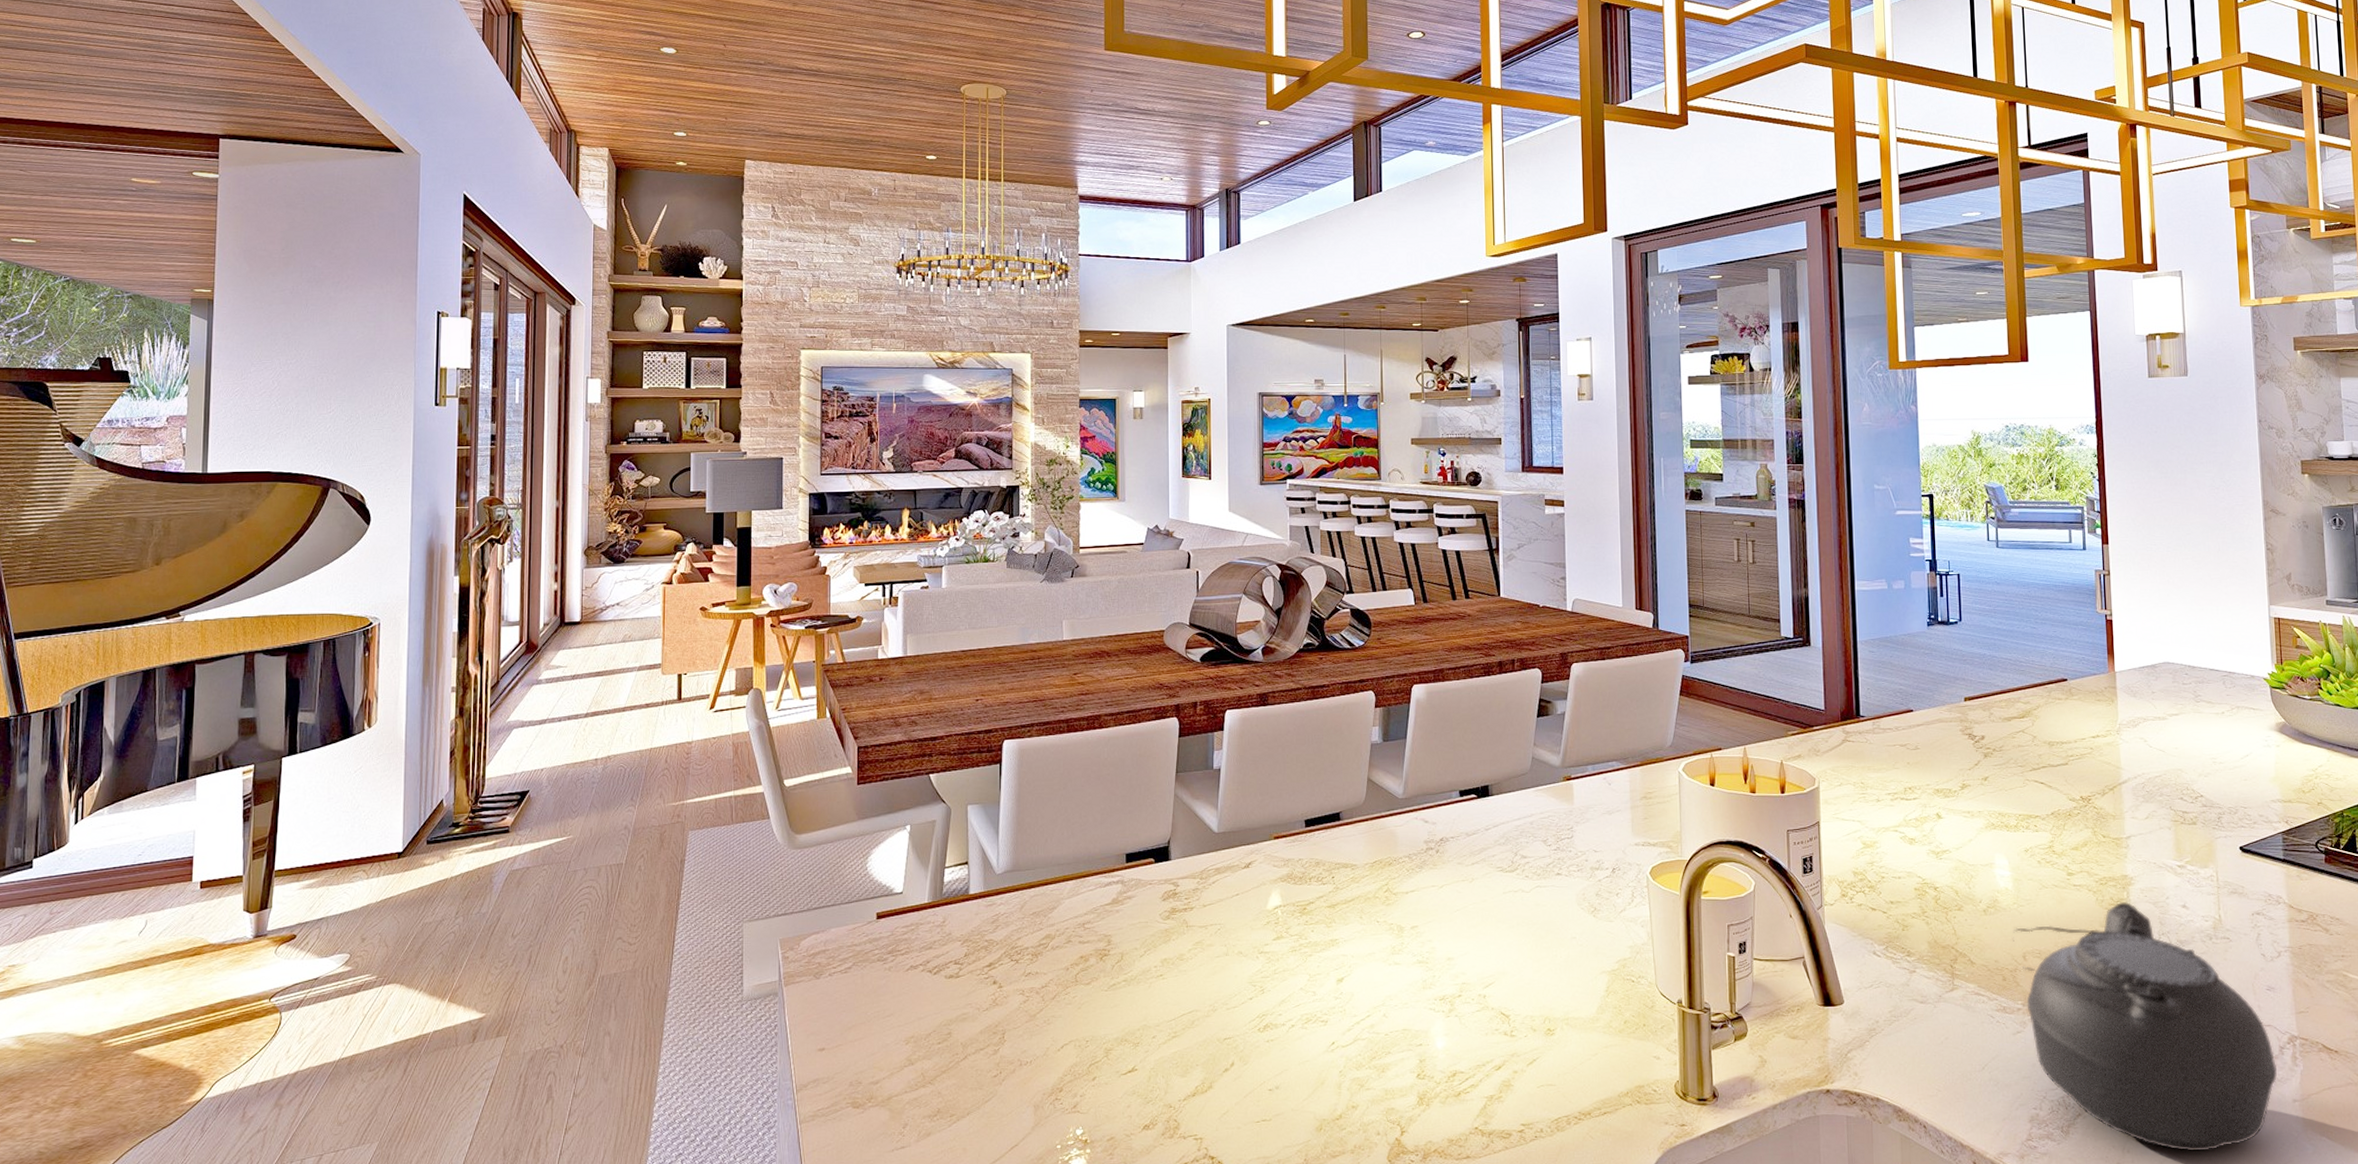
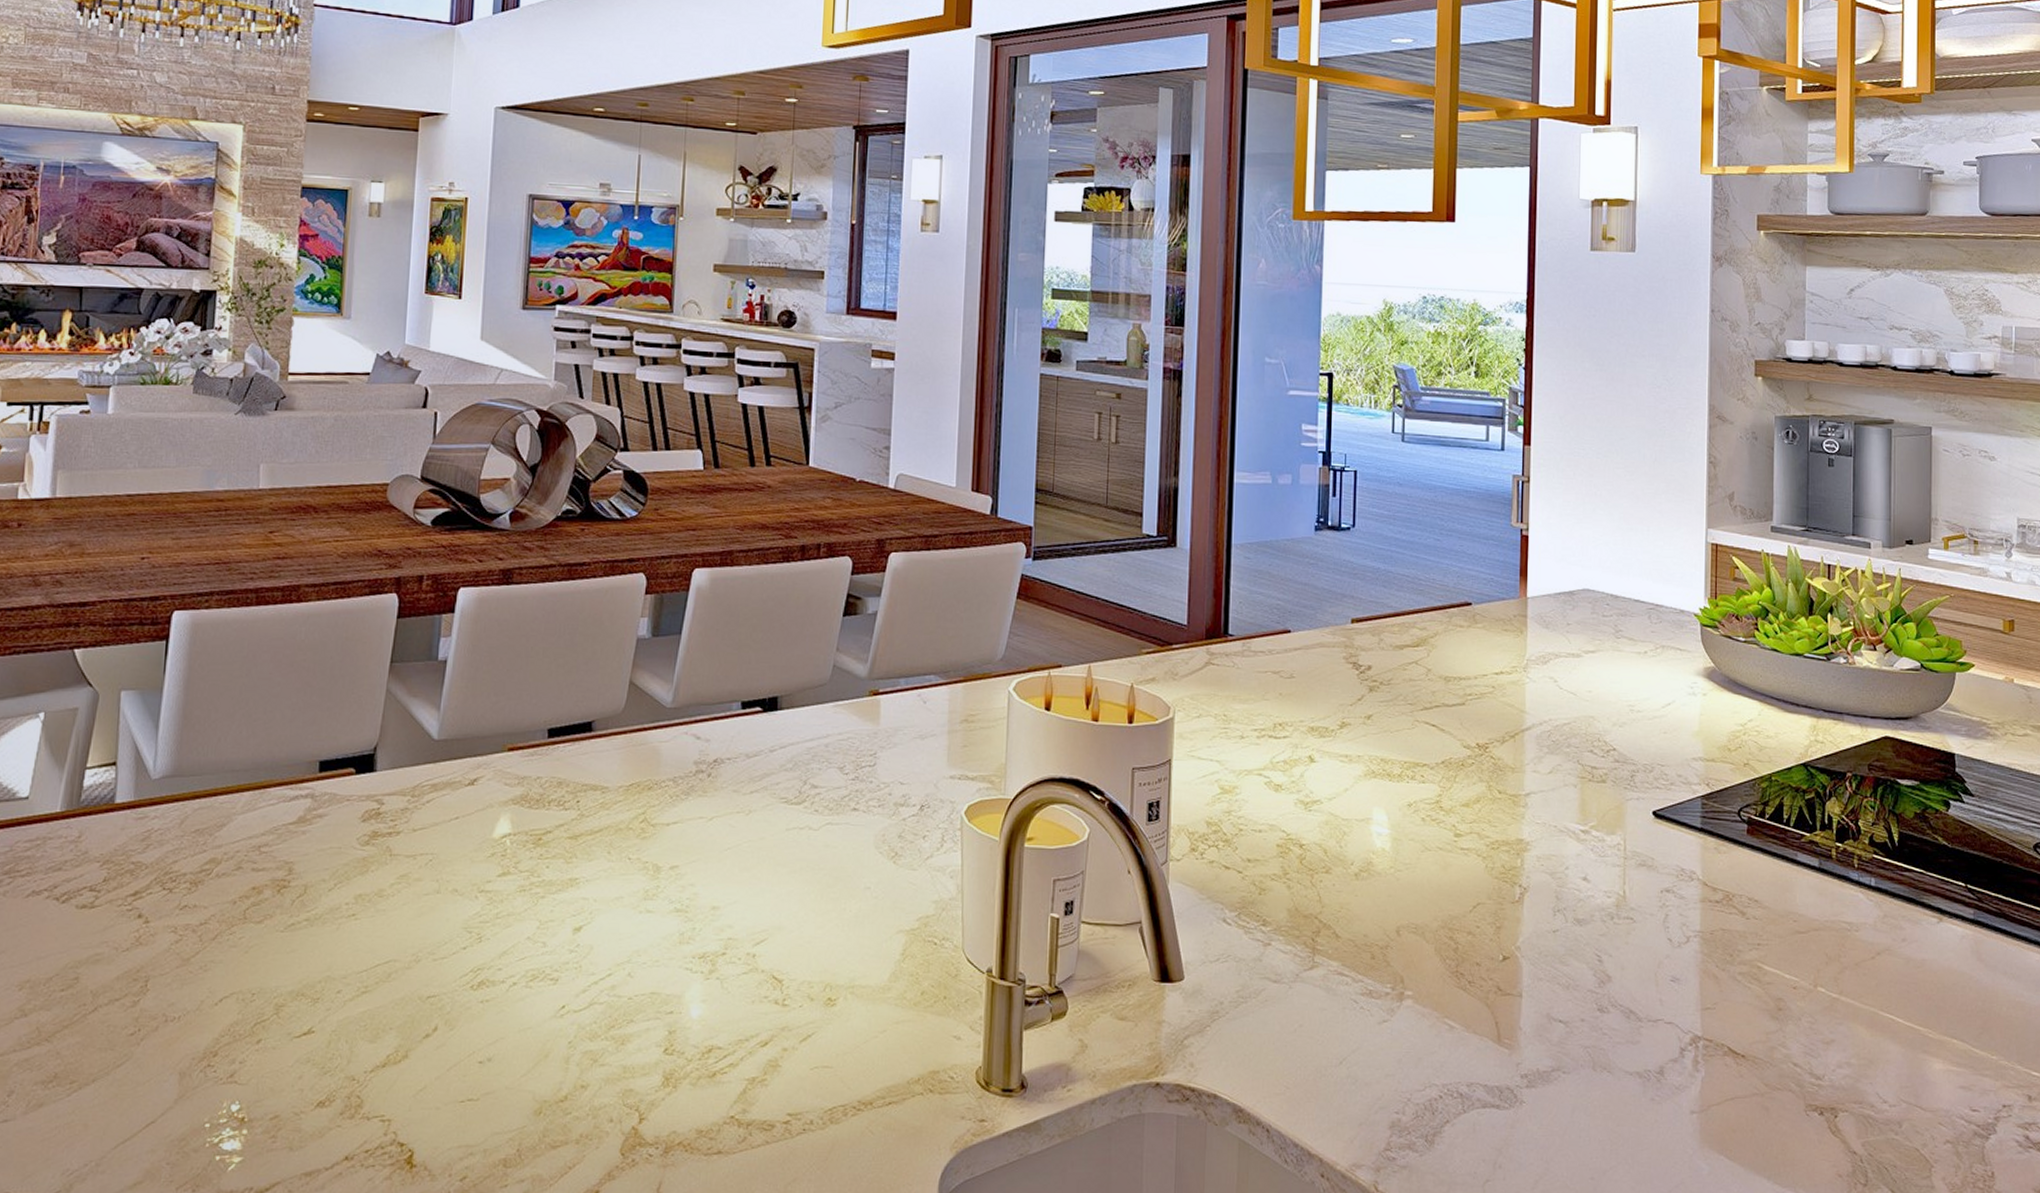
teapot: present [2012,901,2277,1152] -> none [1385,870,1675,1169]

